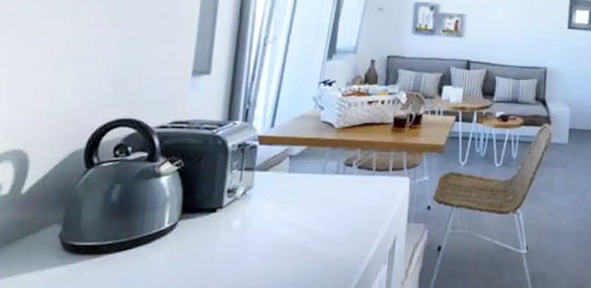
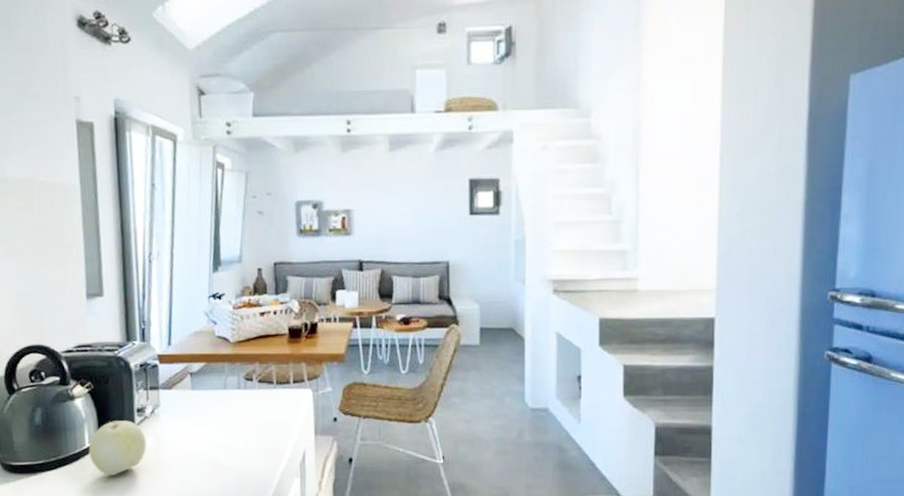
fruit: none [166,201,232,260] -> present [88,420,146,477]

